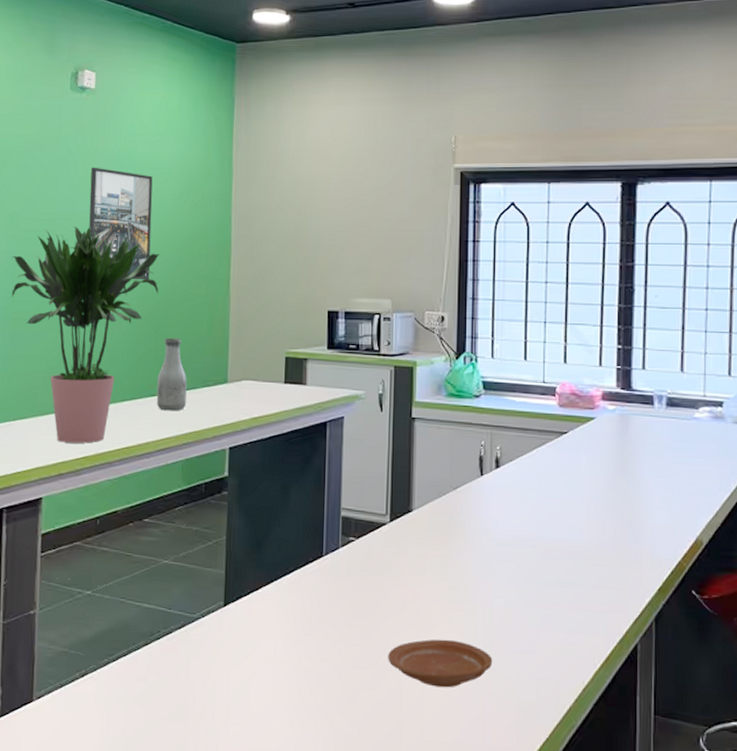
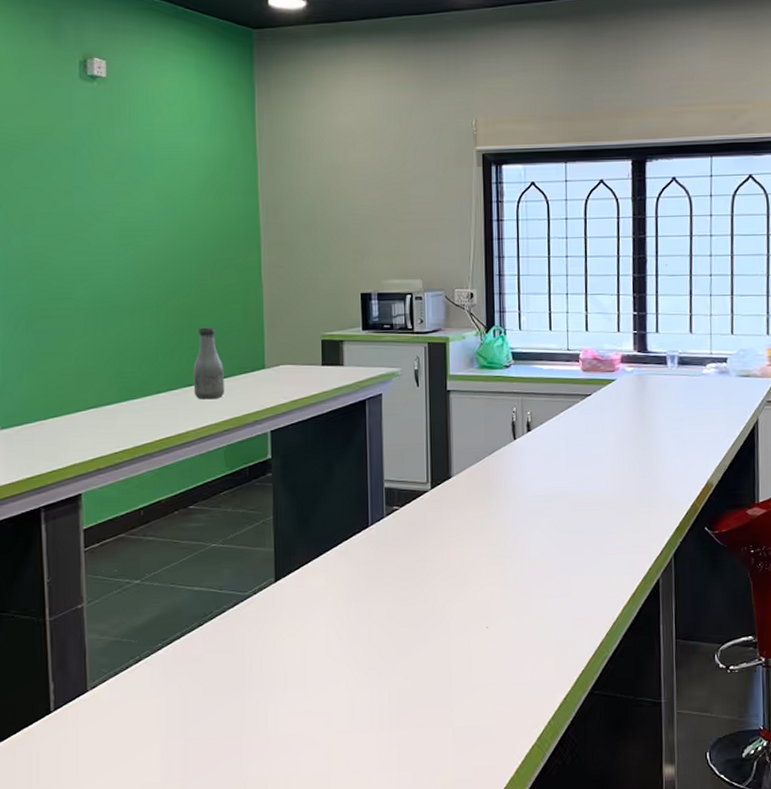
potted plant: present [10,226,161,443] -> none [28,220,189,438]
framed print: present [89,167,153,280] -> none [108,158,179,272]
plate: present [388,639,493,688] -> none [435,591,532,636]

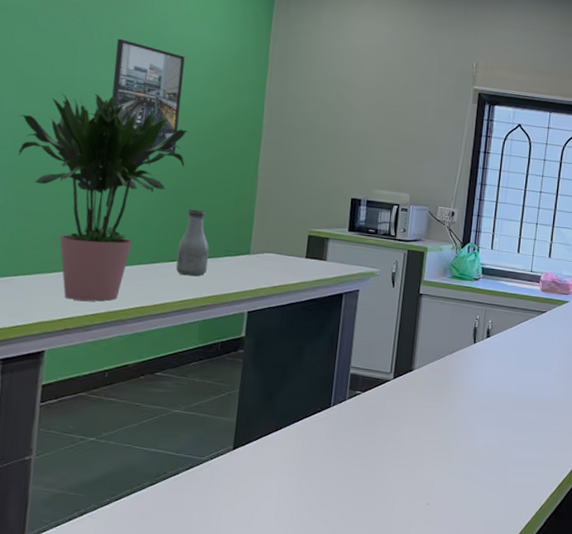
potted plant: none [28,220,189,438] -> present [18,93,189,302]
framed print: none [108,158,179,272] -> present [112,38,185,153]

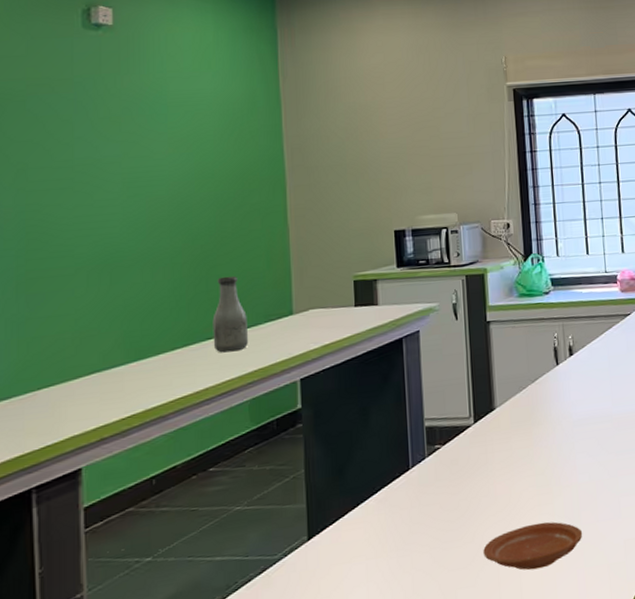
potted plant: present [18,93,189,302] -> none [19,171,207,405]
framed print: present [112,38,185,153] -> none [115,107,195,222]
plate: none [382,473,471,512] -> present [483,521,583,570]

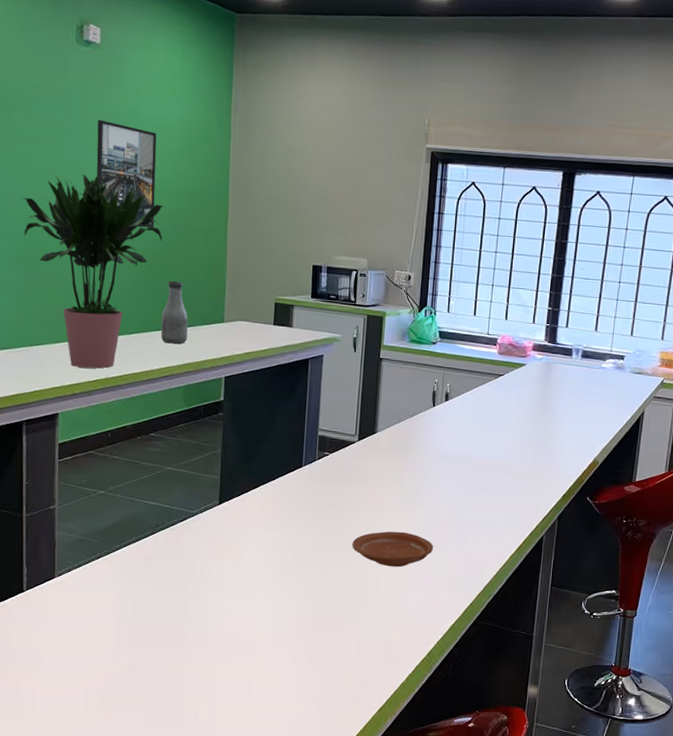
potted plant: none [19,171,207,405] -> present [22,174,164,369]
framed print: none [115,107,195,222] -> present [96,119,157,228]

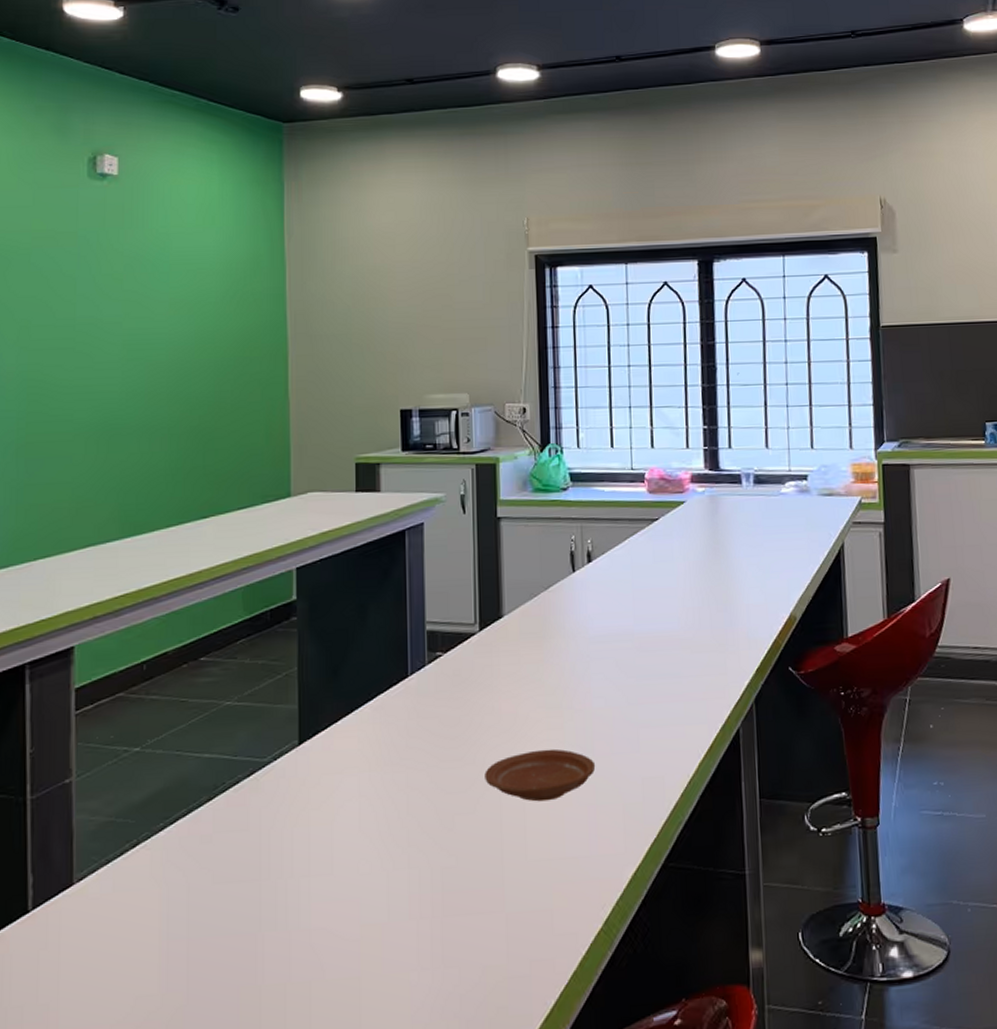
potted plant: present [22,174,164,369] -> none [21,332,206,581]
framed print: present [96,119,157,228] -> none [117,263,194,389]
bottle: present [160,280,188,344] -> none [208,450,243,534]

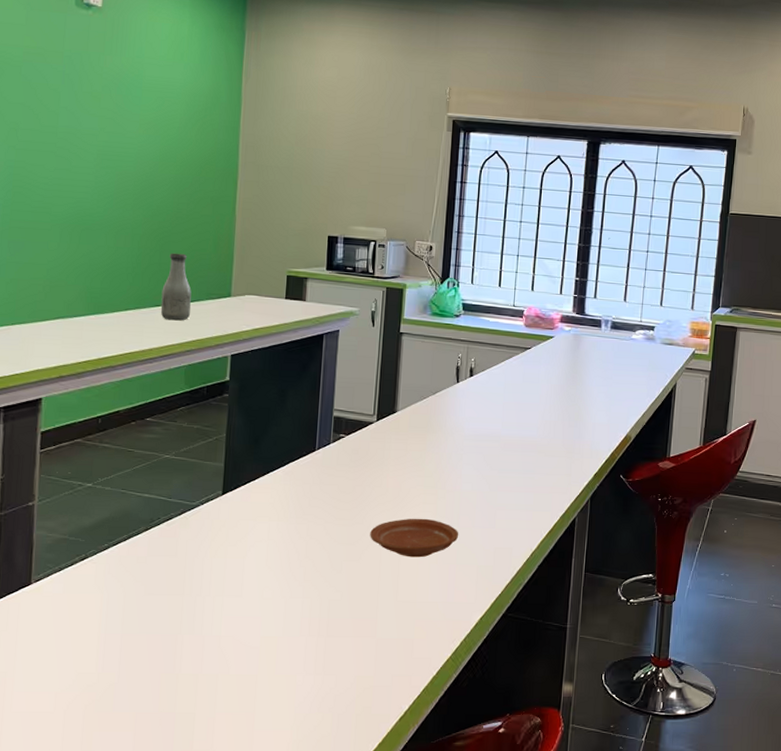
bottle: none [208,450,243,534] -> present [160,252,192,321]

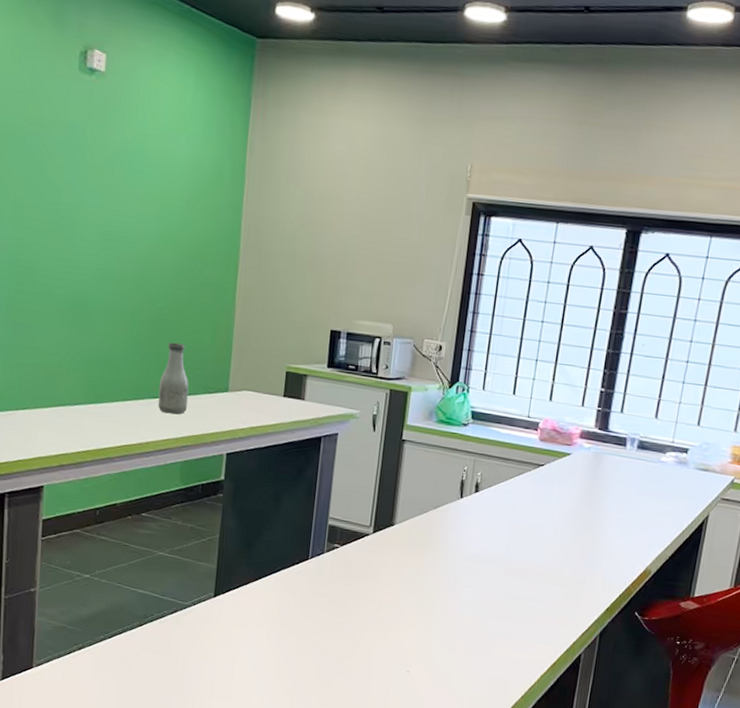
plate: present [370,518,459,558] -> none [360,638,454,680]

